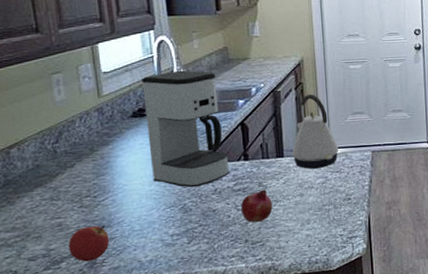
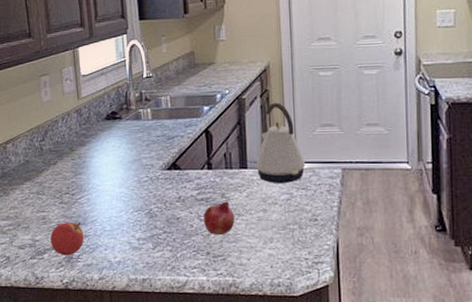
coffee maker: present [142,70,230,188] -> none [115,74,193,193]

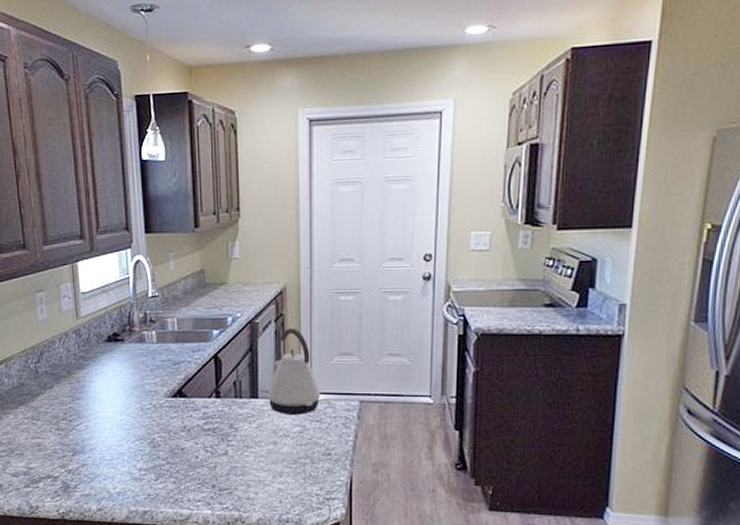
fruit: present [50,223,84,256] -> none [46,450,82,485]
fruit: present [204,201,235,236] -> none [210,432,243,468]

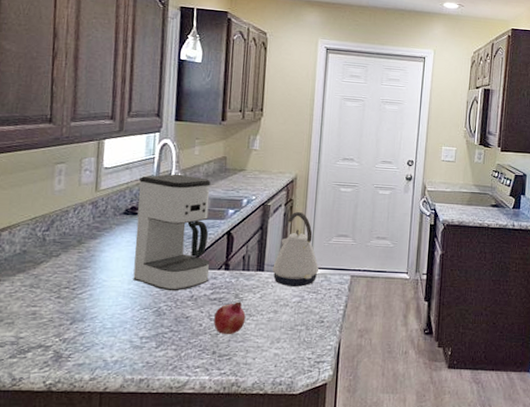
coffee maker: none [117,293,200,422] -> present [133,173,211,291]
fruit: none [210,432,243,468] -> present [214,301,246,335]

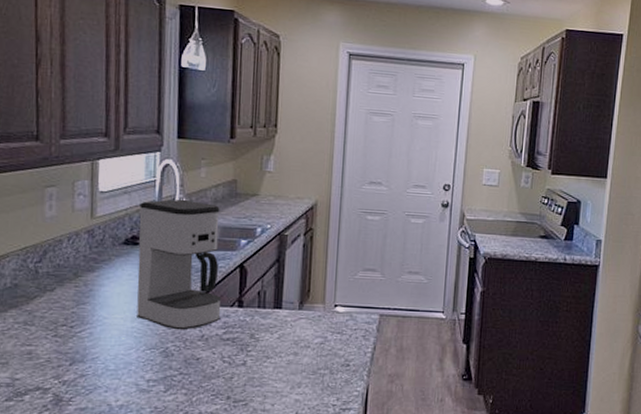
fruit: present [214,301,246,335] -> none [227,342,263,379]
kettle: present [272,211,319,286] -> none [291,242,344,326]

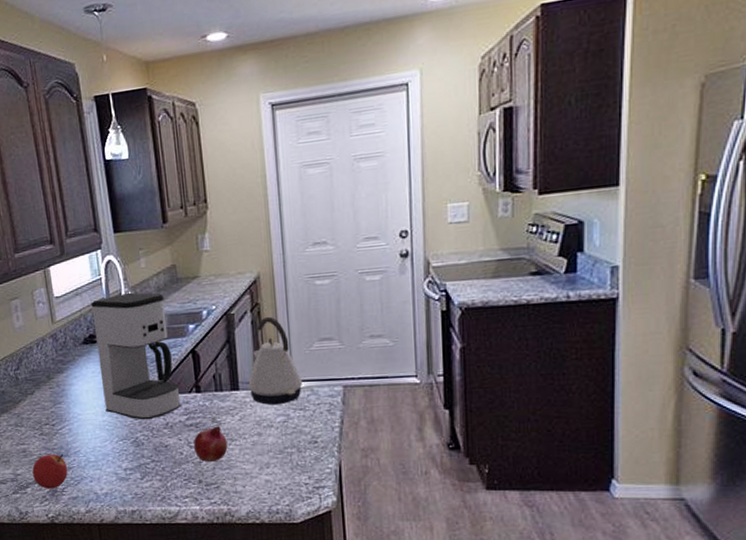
fruit: none [35,359,81,398] -> present [32,454,68,489]
fruit: none [227,342,263,379] -> present [194,426,228,463]
kettle: none [291,242,344,326] -> present [248,316,303,405]

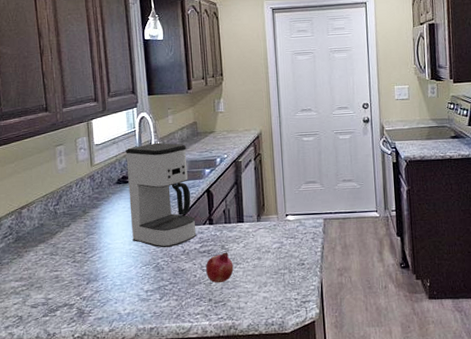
fruit: present [32,454,68,489] -> none [63,279,96,311]
kettle: present [248,316,303,405] -> none [251,164,294,234]

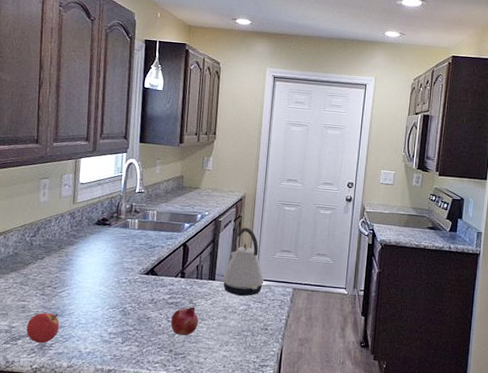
fruit: none [63,279,96,311] -> present [26,313,60,343]
coffee maker: present [126,142,197,248] -> none [103,190,170,295]
kettle: none [251,164,294,234] -> present [222,227,264,296]

